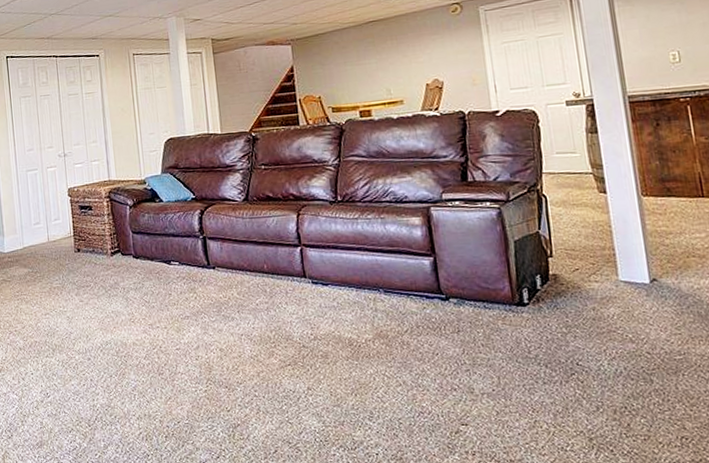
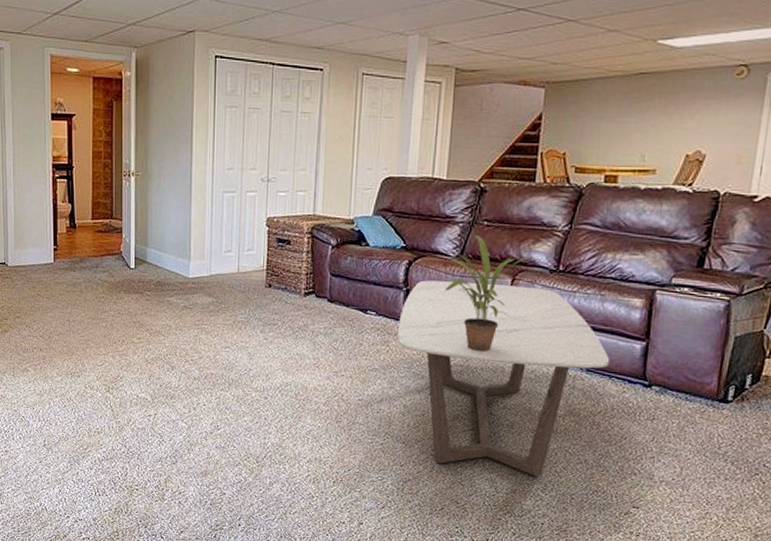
coffee table: none [201,219,405,406] -> present [398,280,610,477]
potted plant: none [235,179,317,287] -> present [444,235,541,352]

